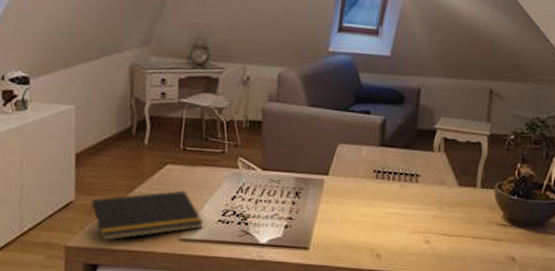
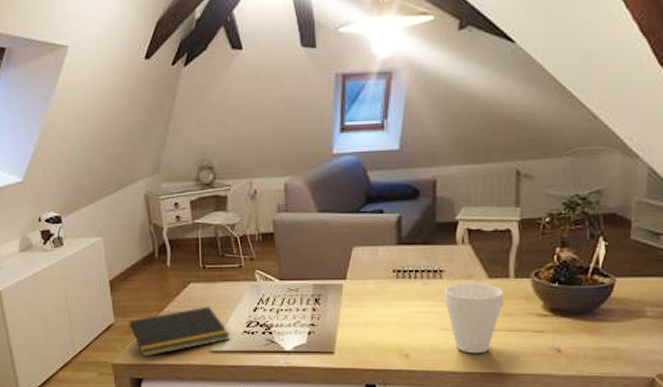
cup: none [417,188,471,258] -> present [444,283,504,354]

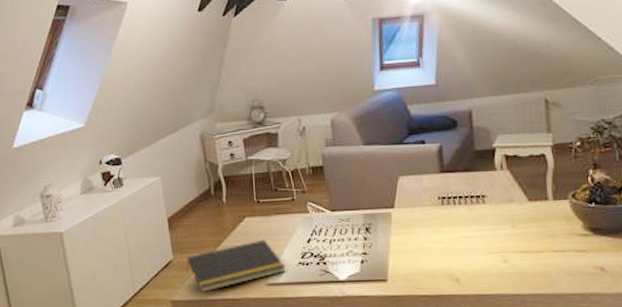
cup: present [444,283,504,354] -> none [488,206,546,276]

